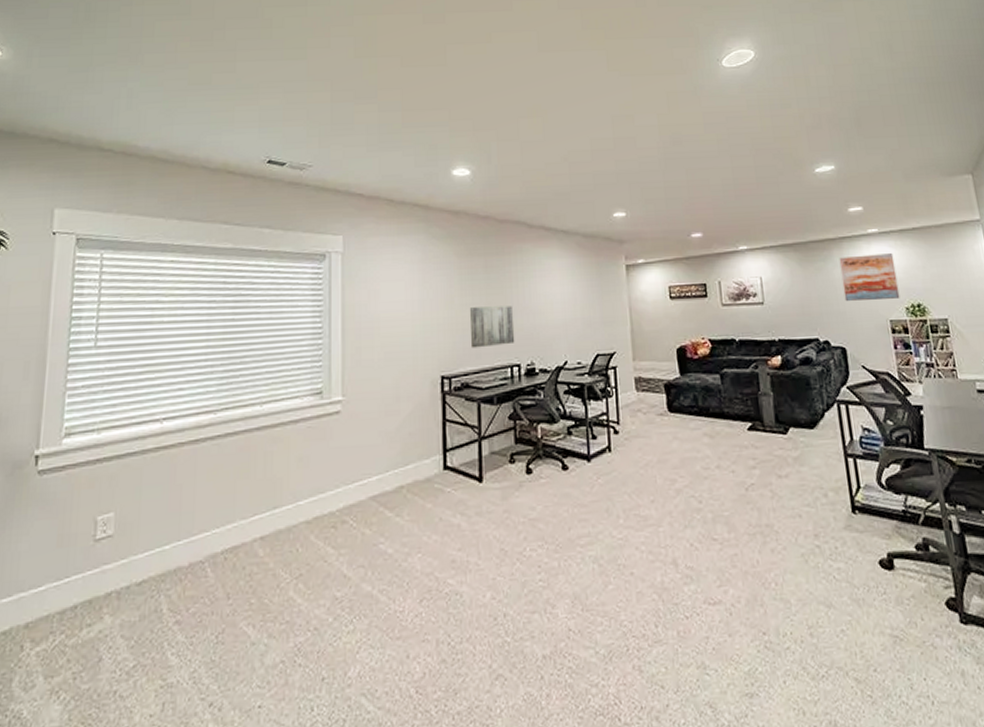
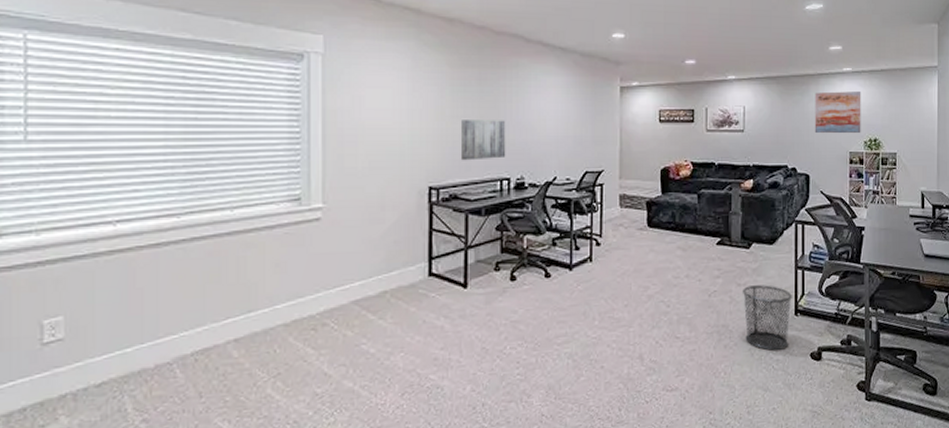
waste bin: none [785,476,849,557] -> present [743,285,792,351]

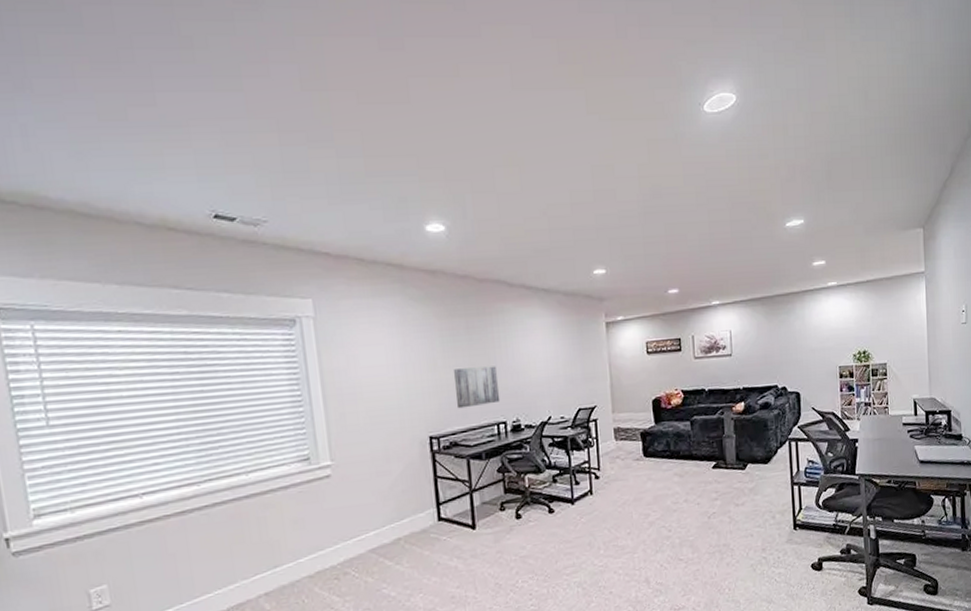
waste bin: present [743,285,792,351] -> none [741,503,790,565]
wall art: present [814,91,861,133] -> none [800,305,850,350]

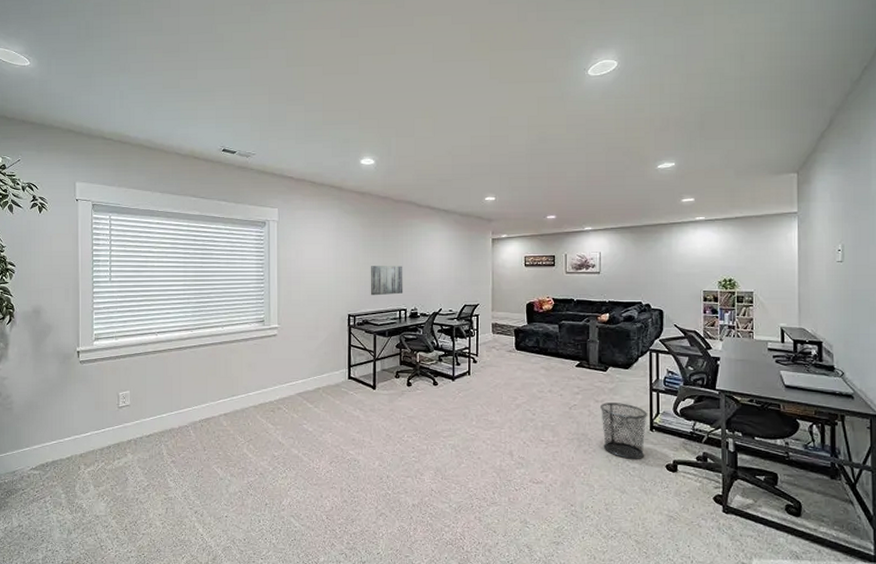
waste bin: none [741,503,790,565] -> present [601,402,647,459]

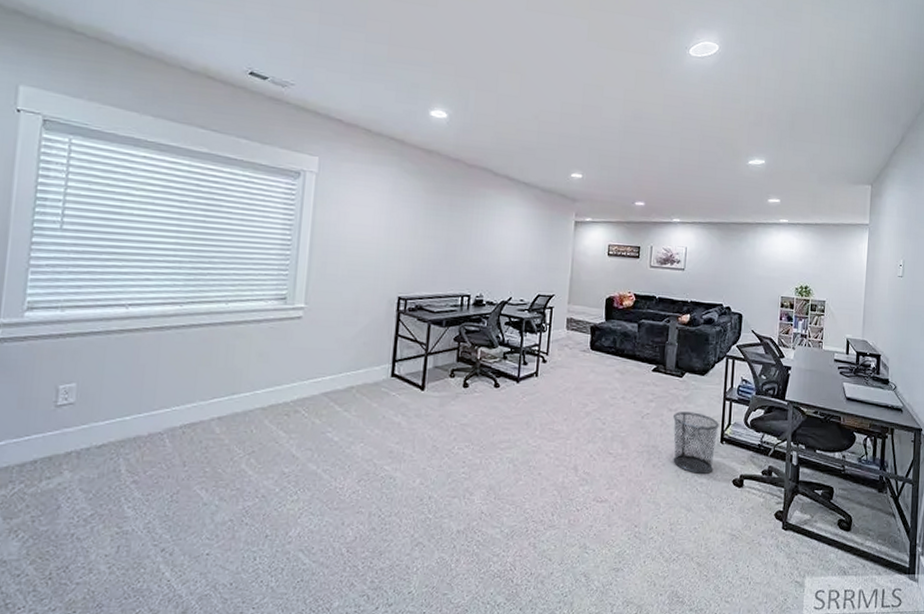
wall art: present [370,266,403,296] -> none [429,240,471,277]

